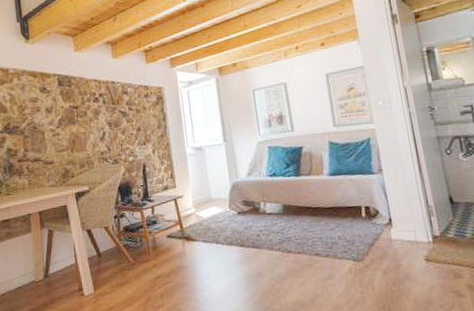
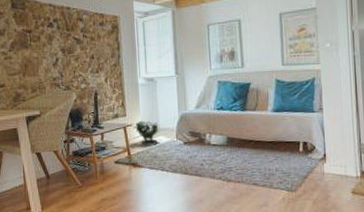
potted plant: none [184,191,213,219] -> present [133,121,160,147]

